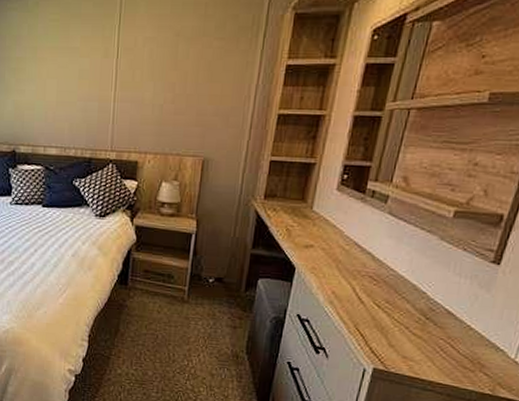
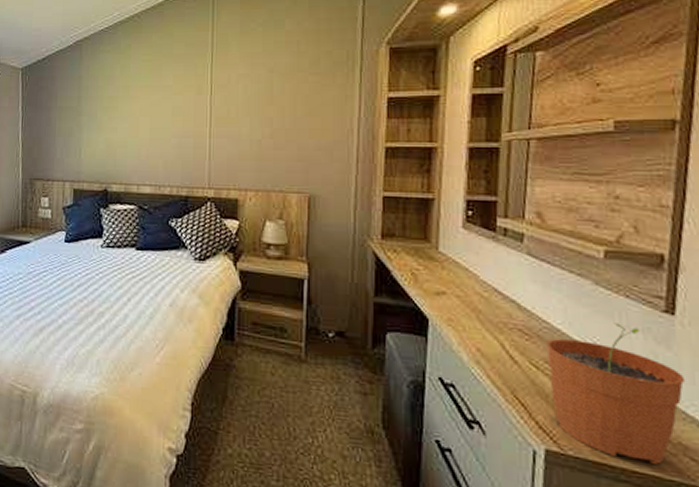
plant pot: none [386,271,496,379] -> present [546,323,686,465]

